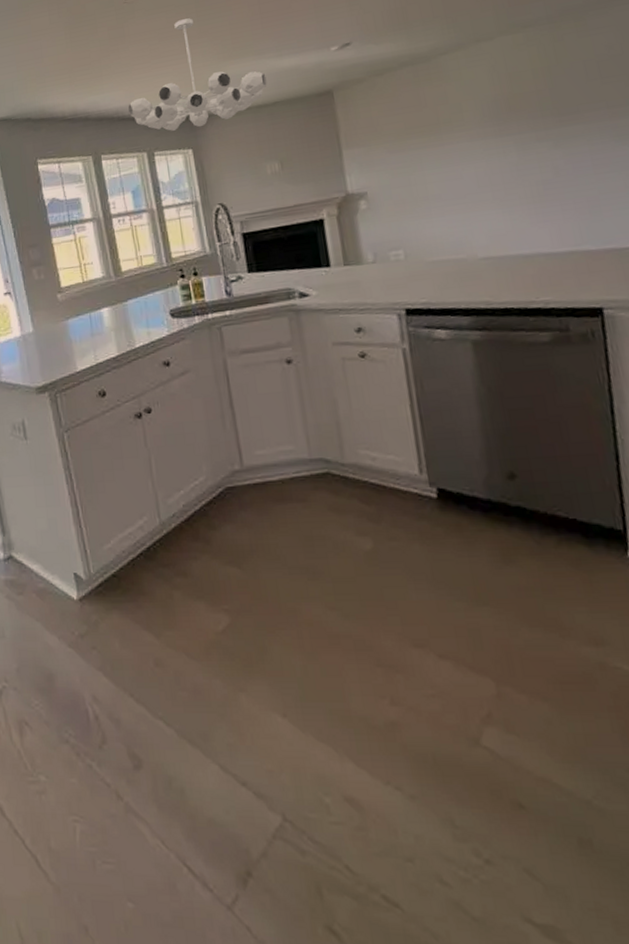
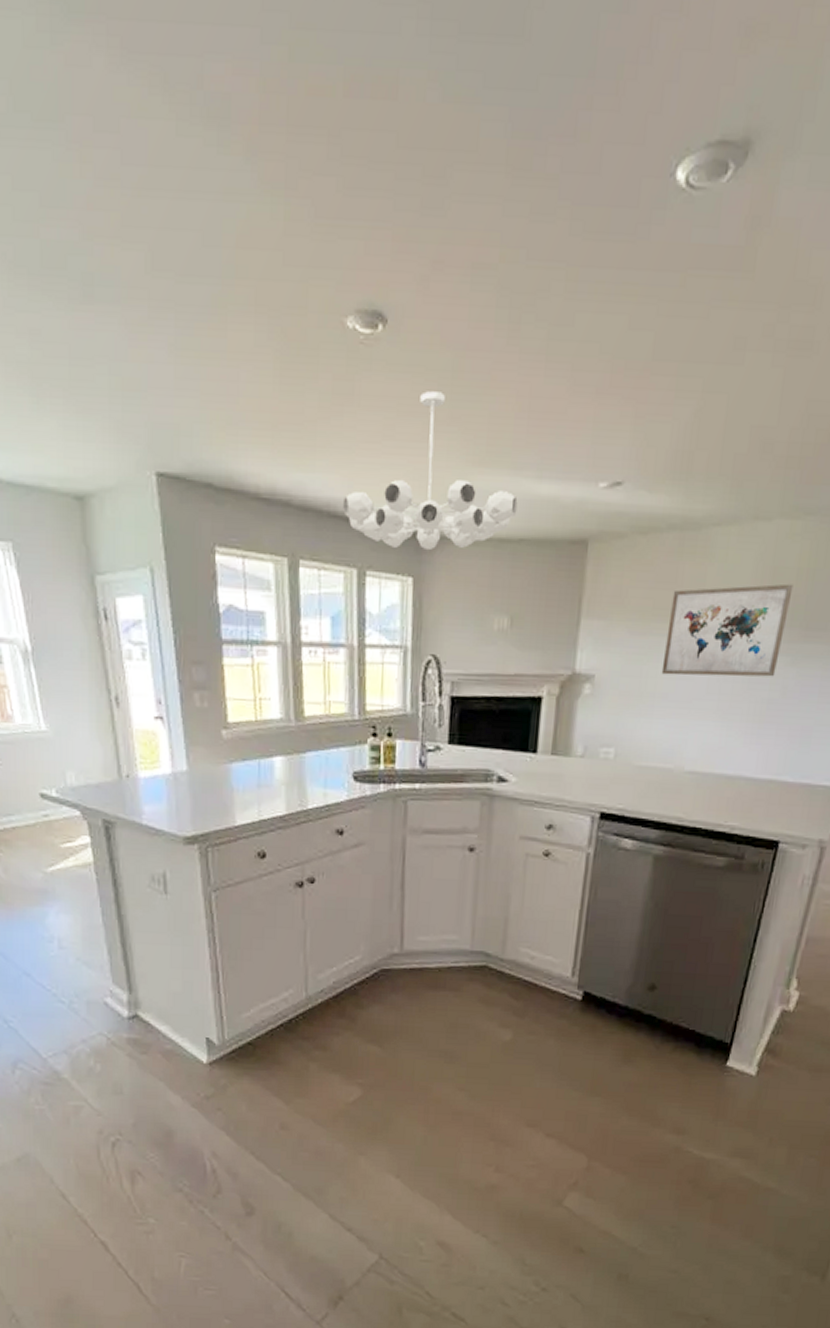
wall art: none [420,82,542,180] -> present [661,584,794,677]

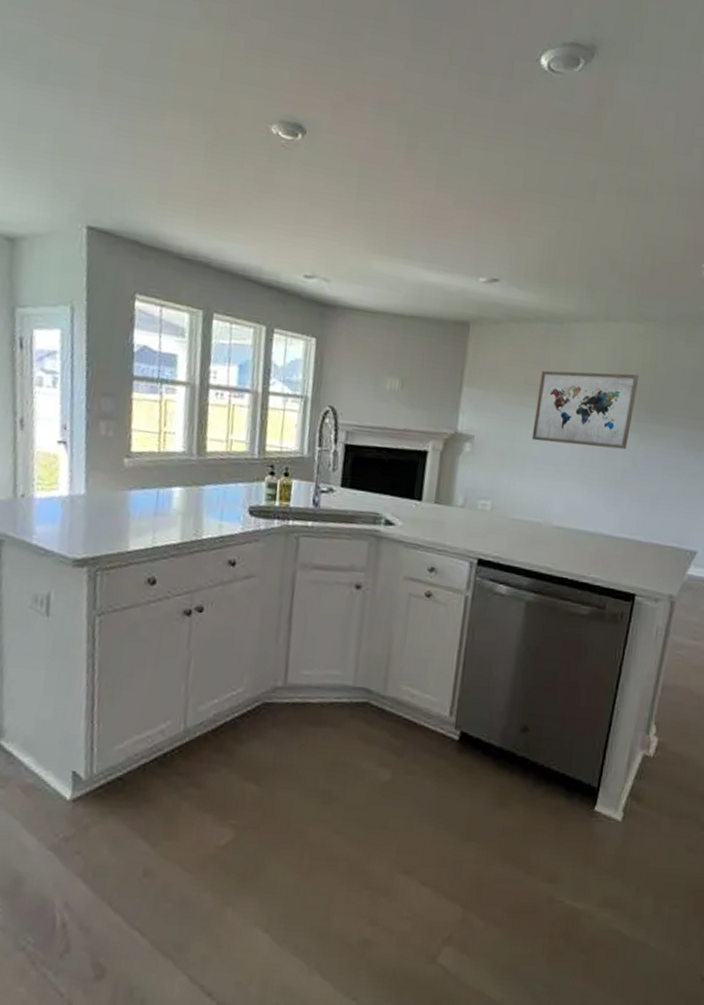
chandelier: present [343,391,518,551] -> none [257,190,411,318]

